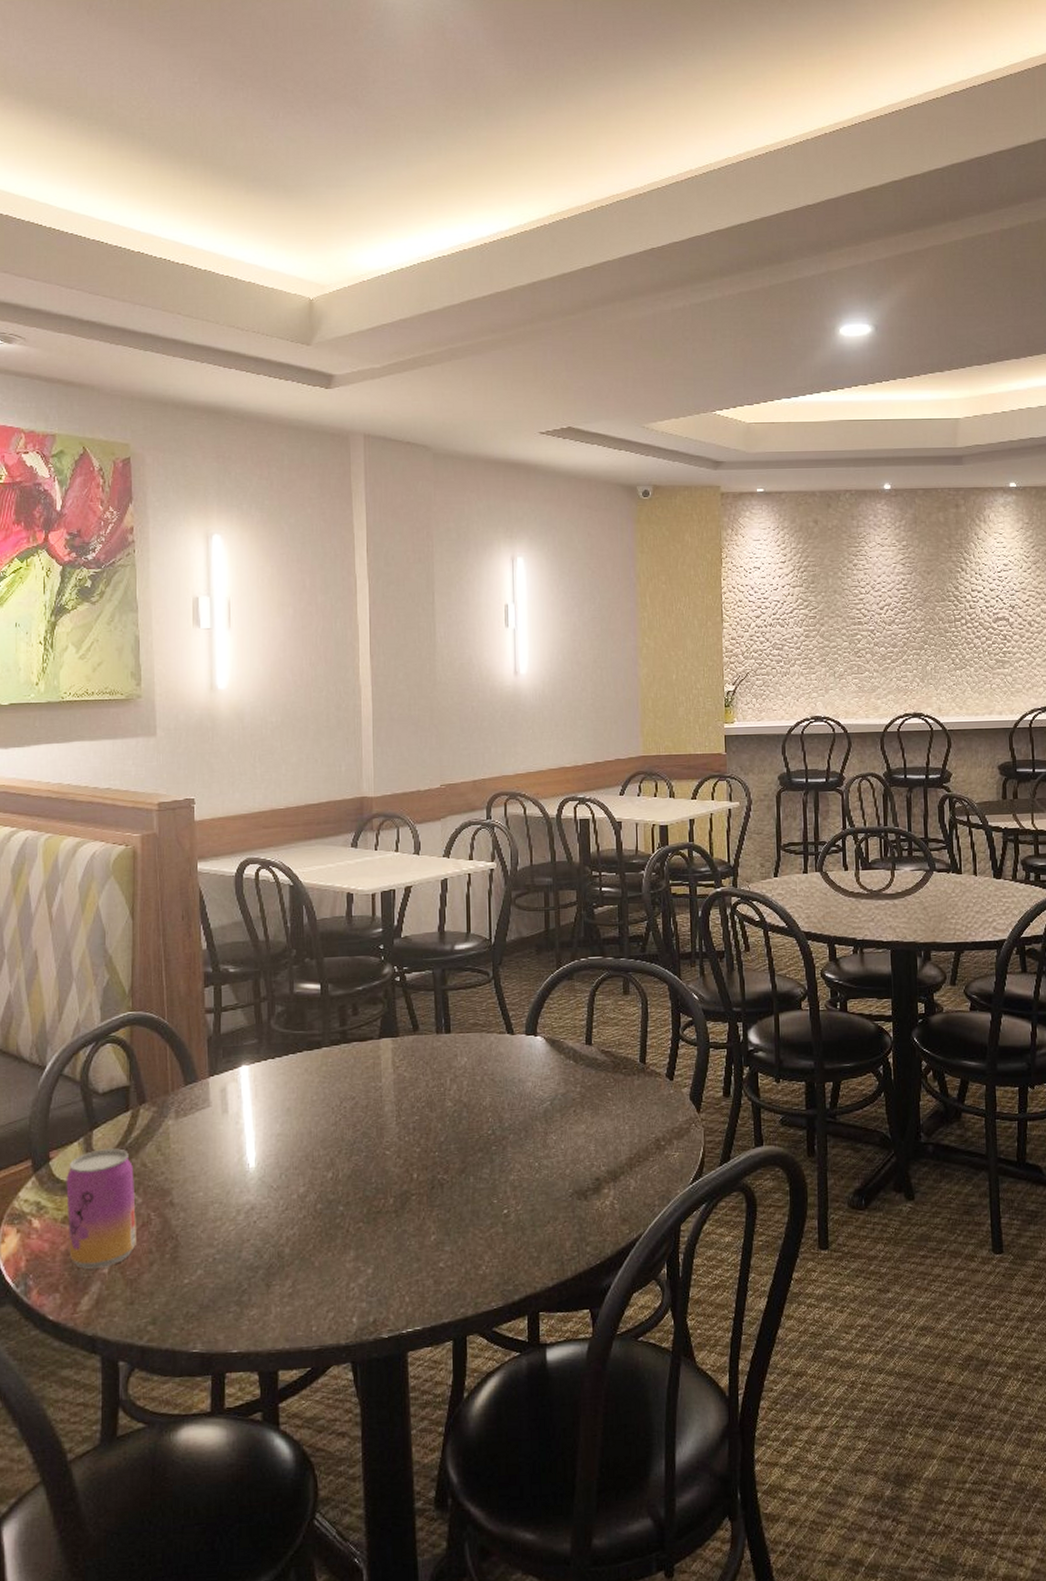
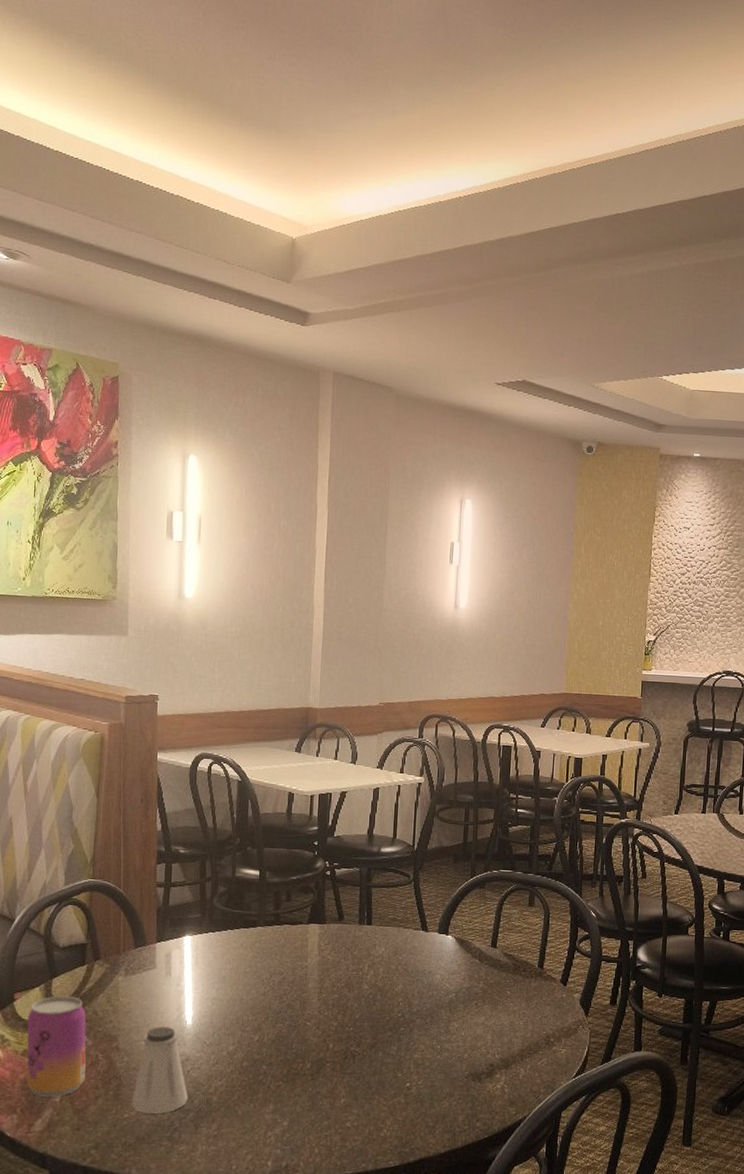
saltshaker: none [191,1172,256,1276] -> present [131,1026,188,1114]

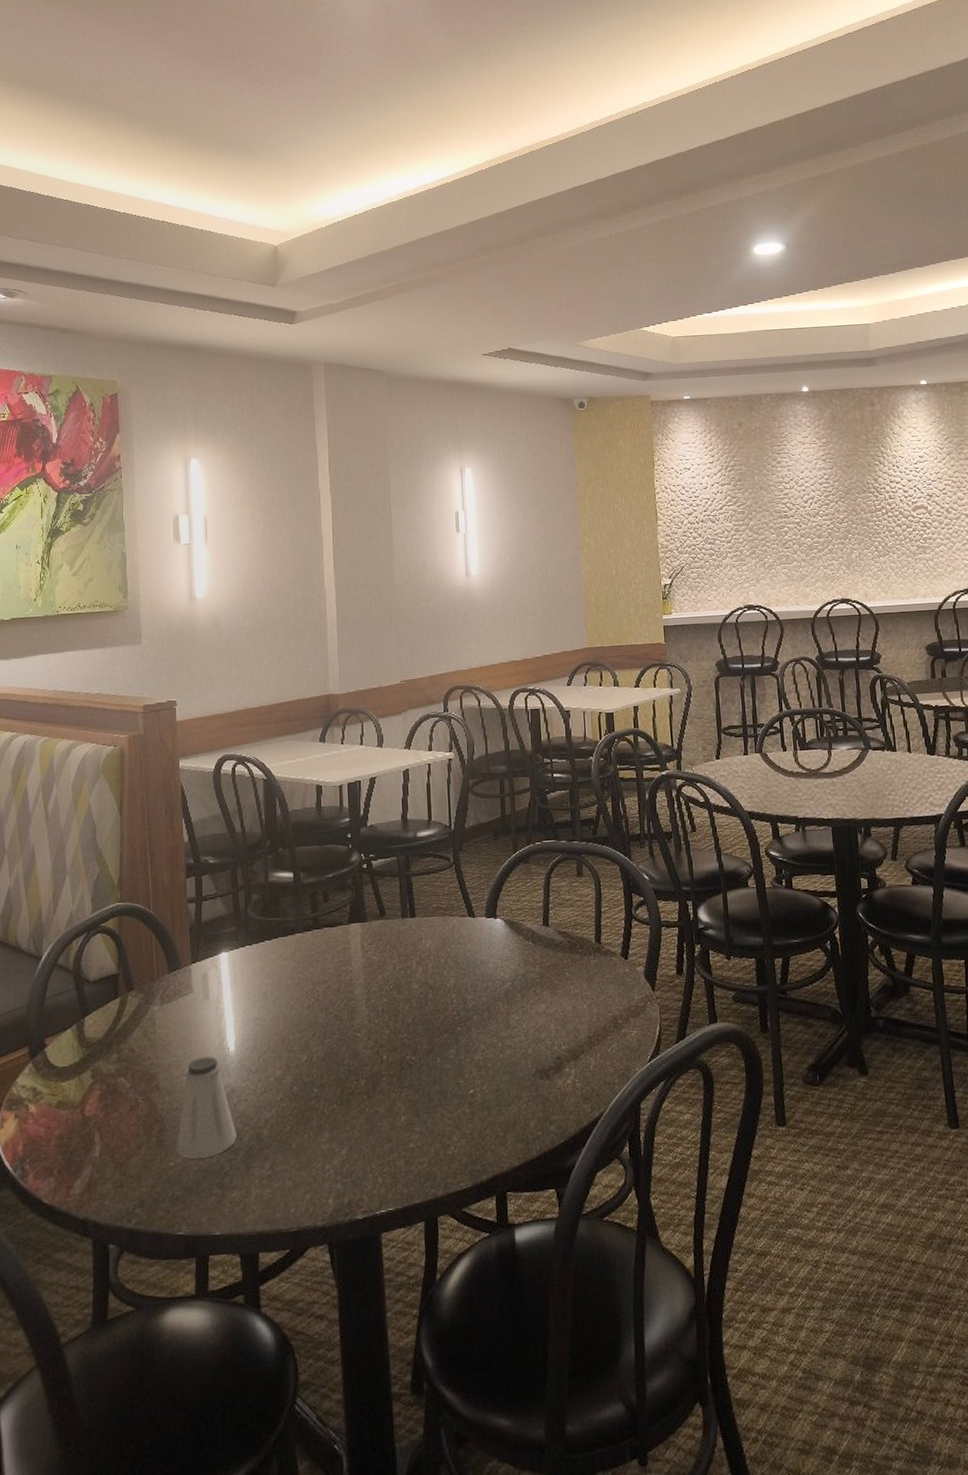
beer can: present [27,996,86,1097] -> none [60,1034,125,1153]

